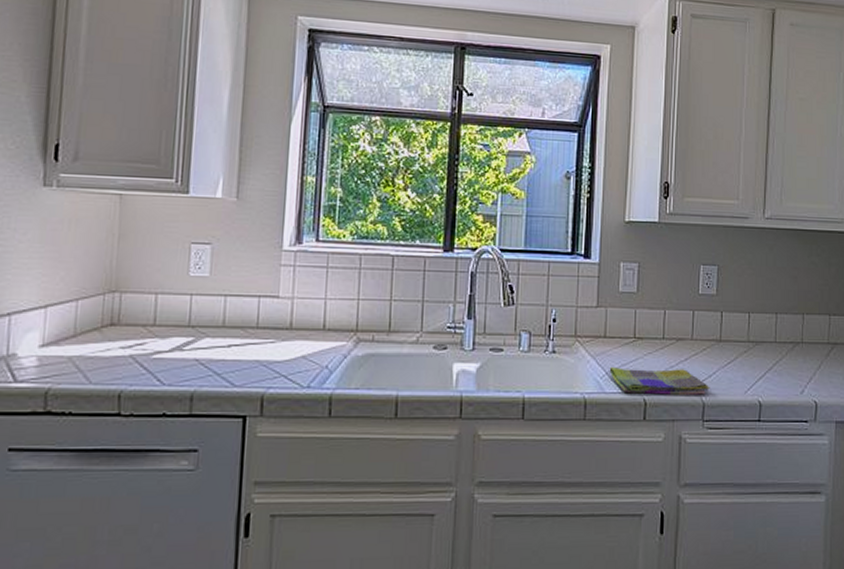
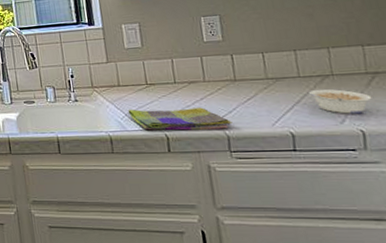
legume: none [781,356,828,384] -> present [309,89,372,114]

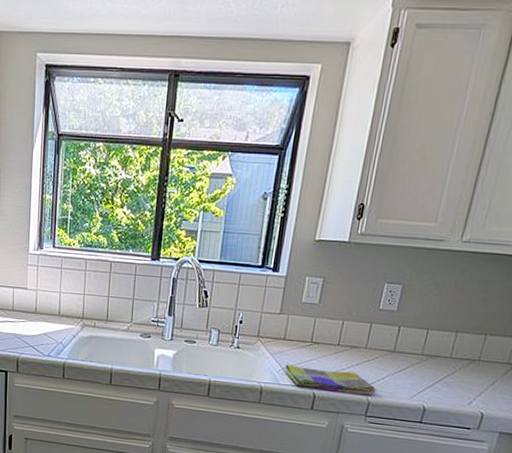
legume: present [309,89,372,114] -> none [453,371,503,398]

